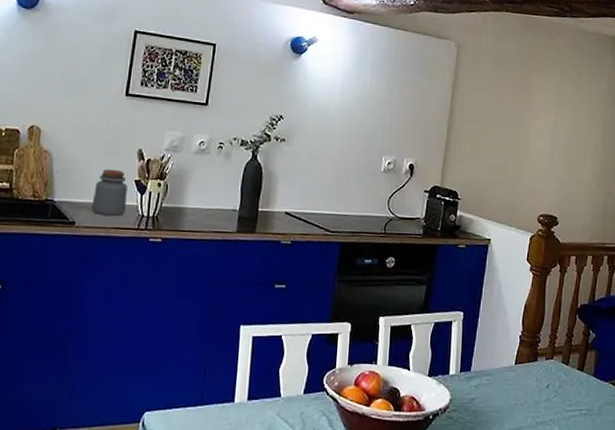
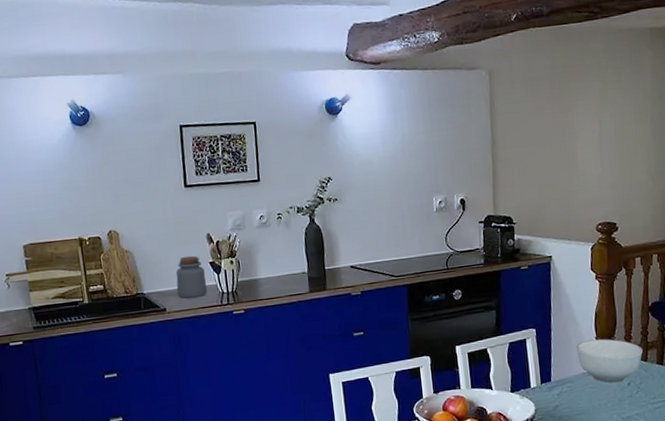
bowl: none [501,333,566,383] -> present [576,338,643,383]

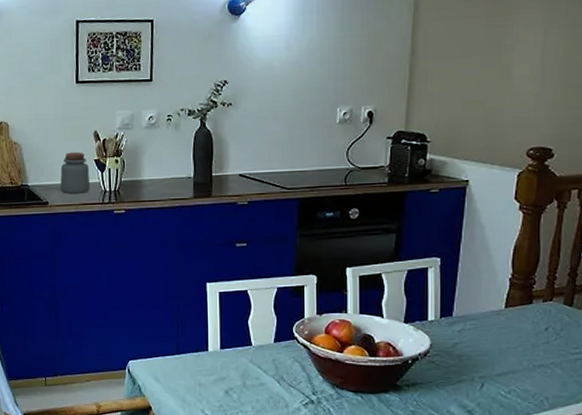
bowl: present [576,338,643,383] -> none [487,276,568,326]

